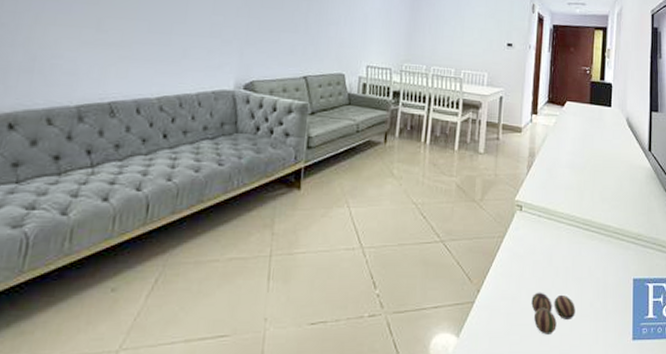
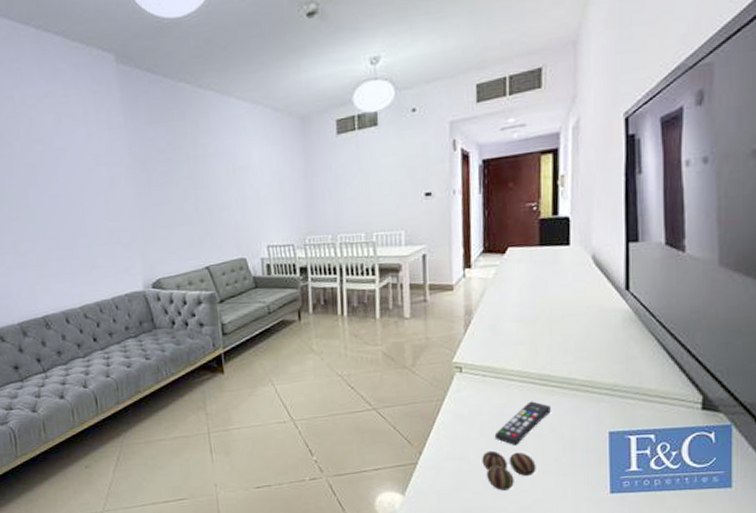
remote control: none [543,244,590,289] -> present [494,401,551,446]

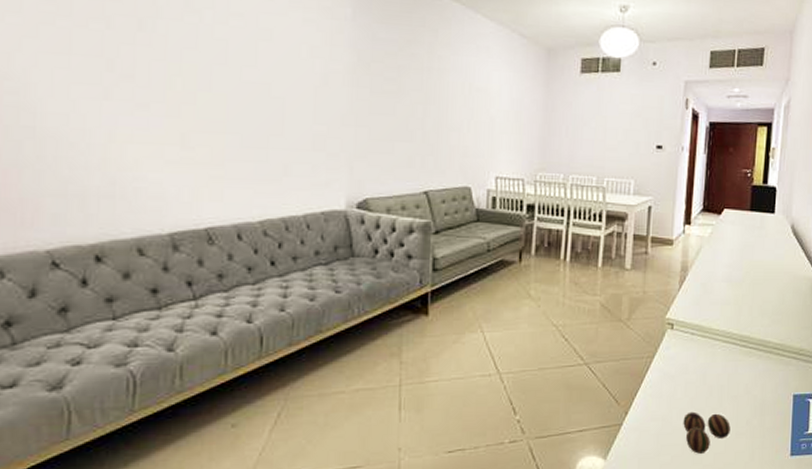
remote control: present [494,401,551,446] -> none [696,362,747,408]

